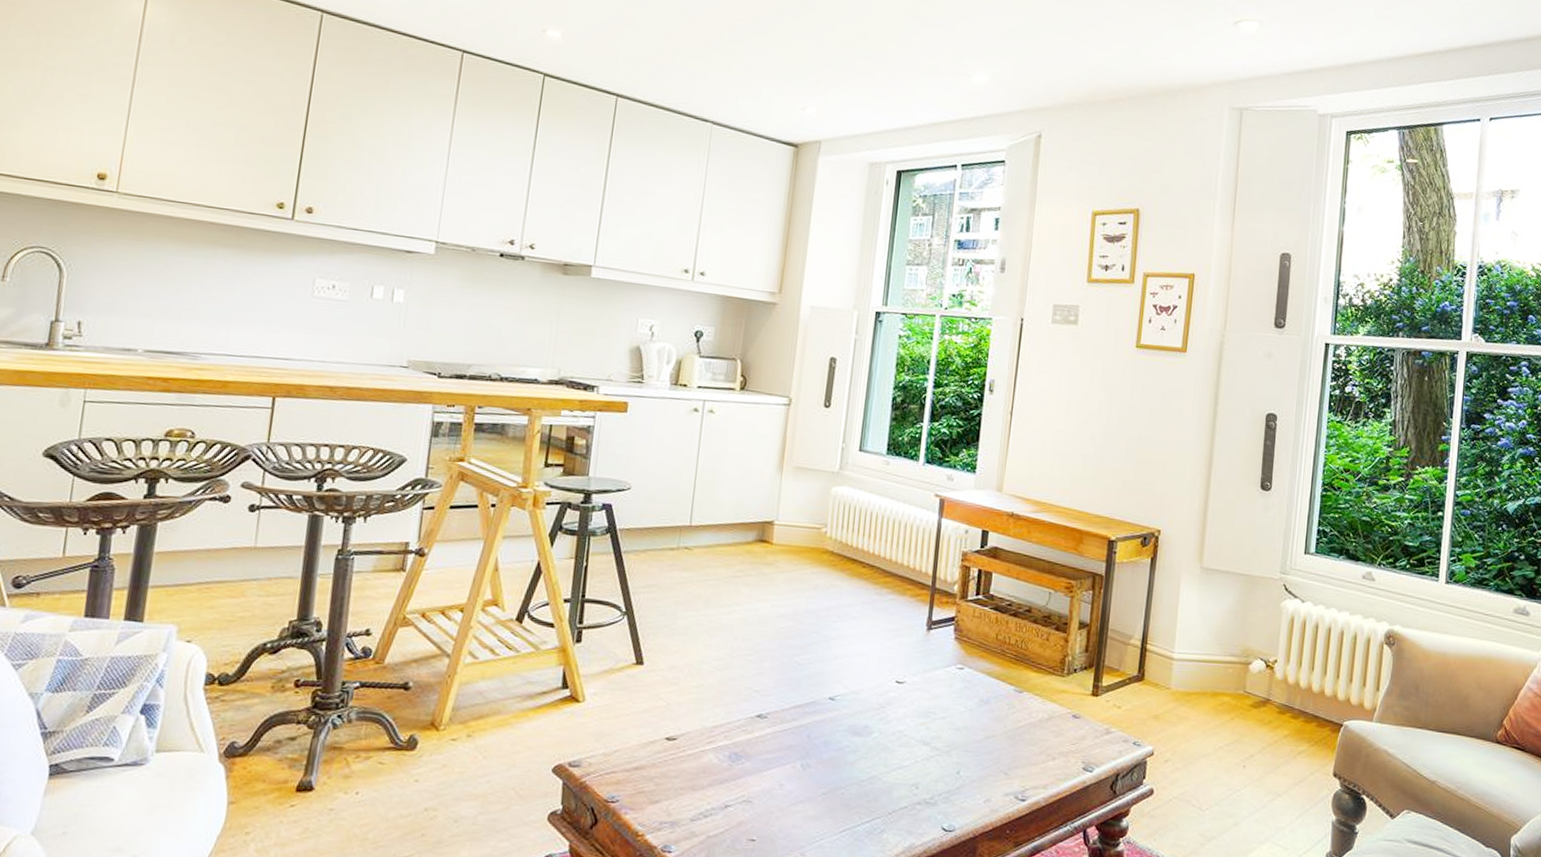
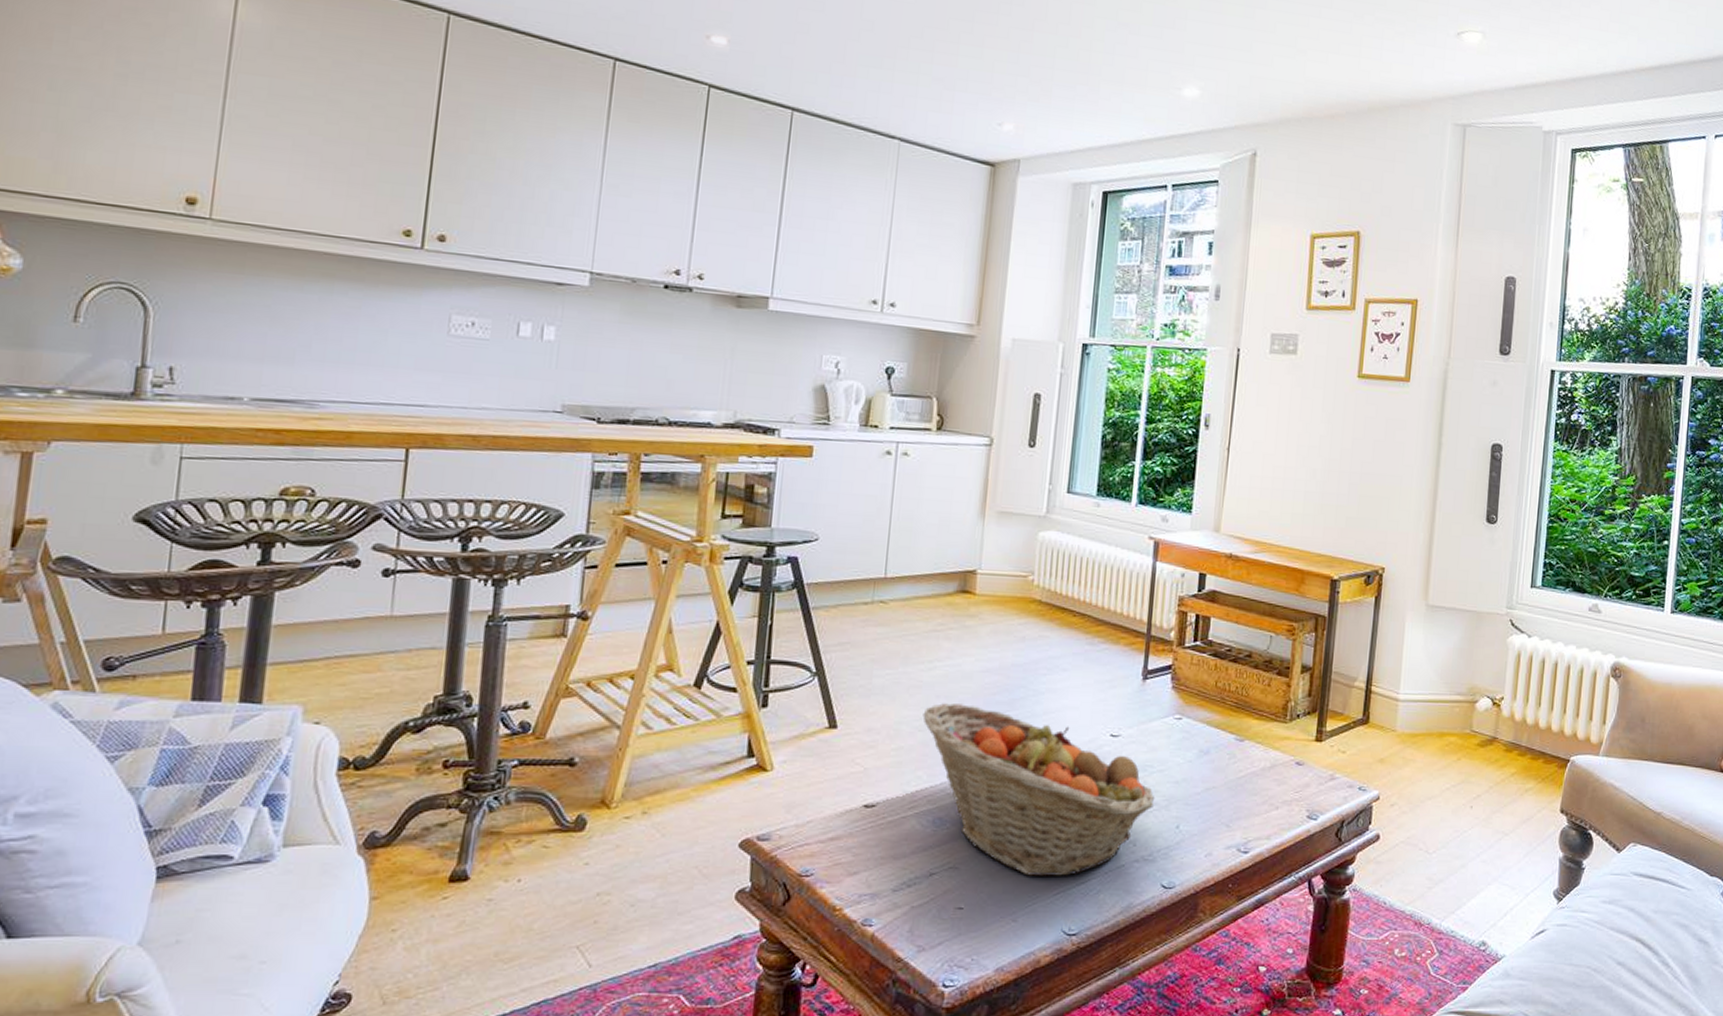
fruit basket: none [721,645,937,815] -> present [922,703,1155,876]

